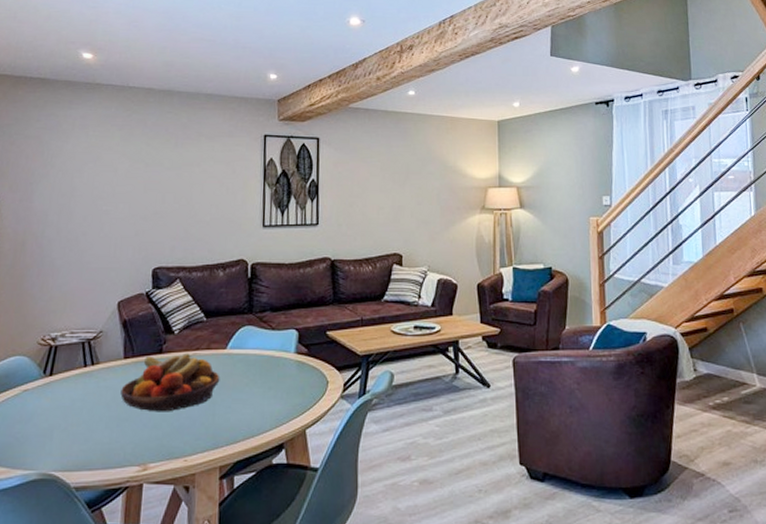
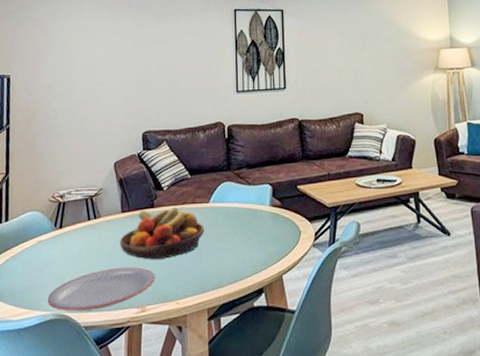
plate: none [31,420,161,469] -> present [47,267,155,310]

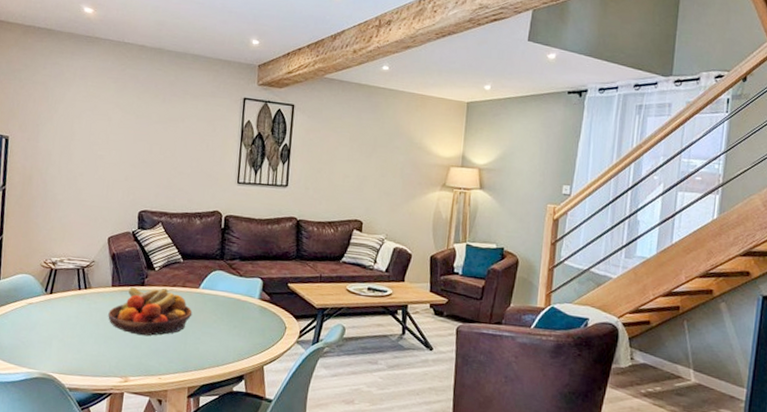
plate: present [47,267,155,310] -> none [34,337,140,374]

